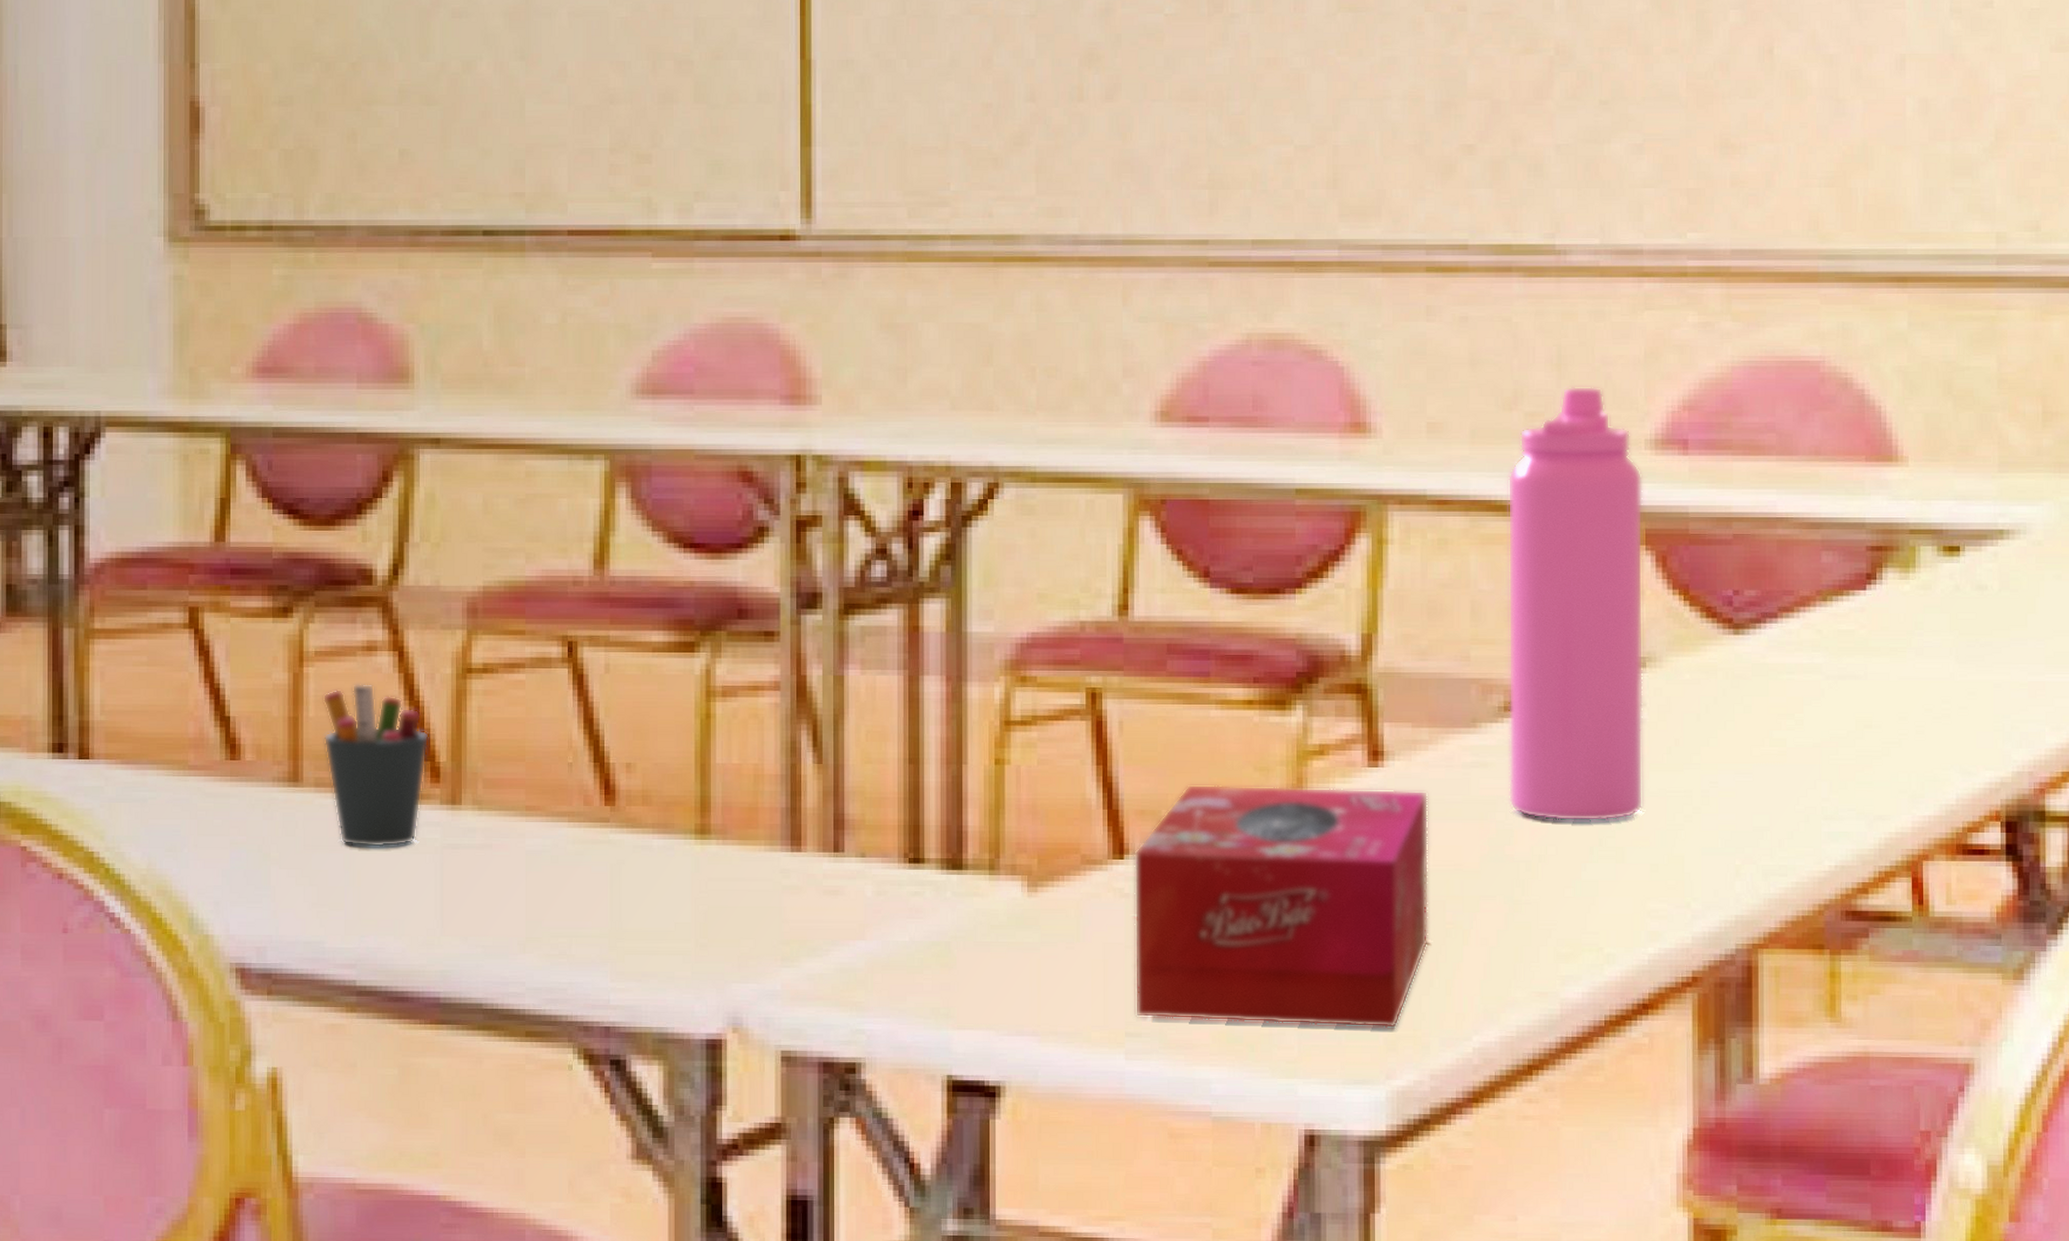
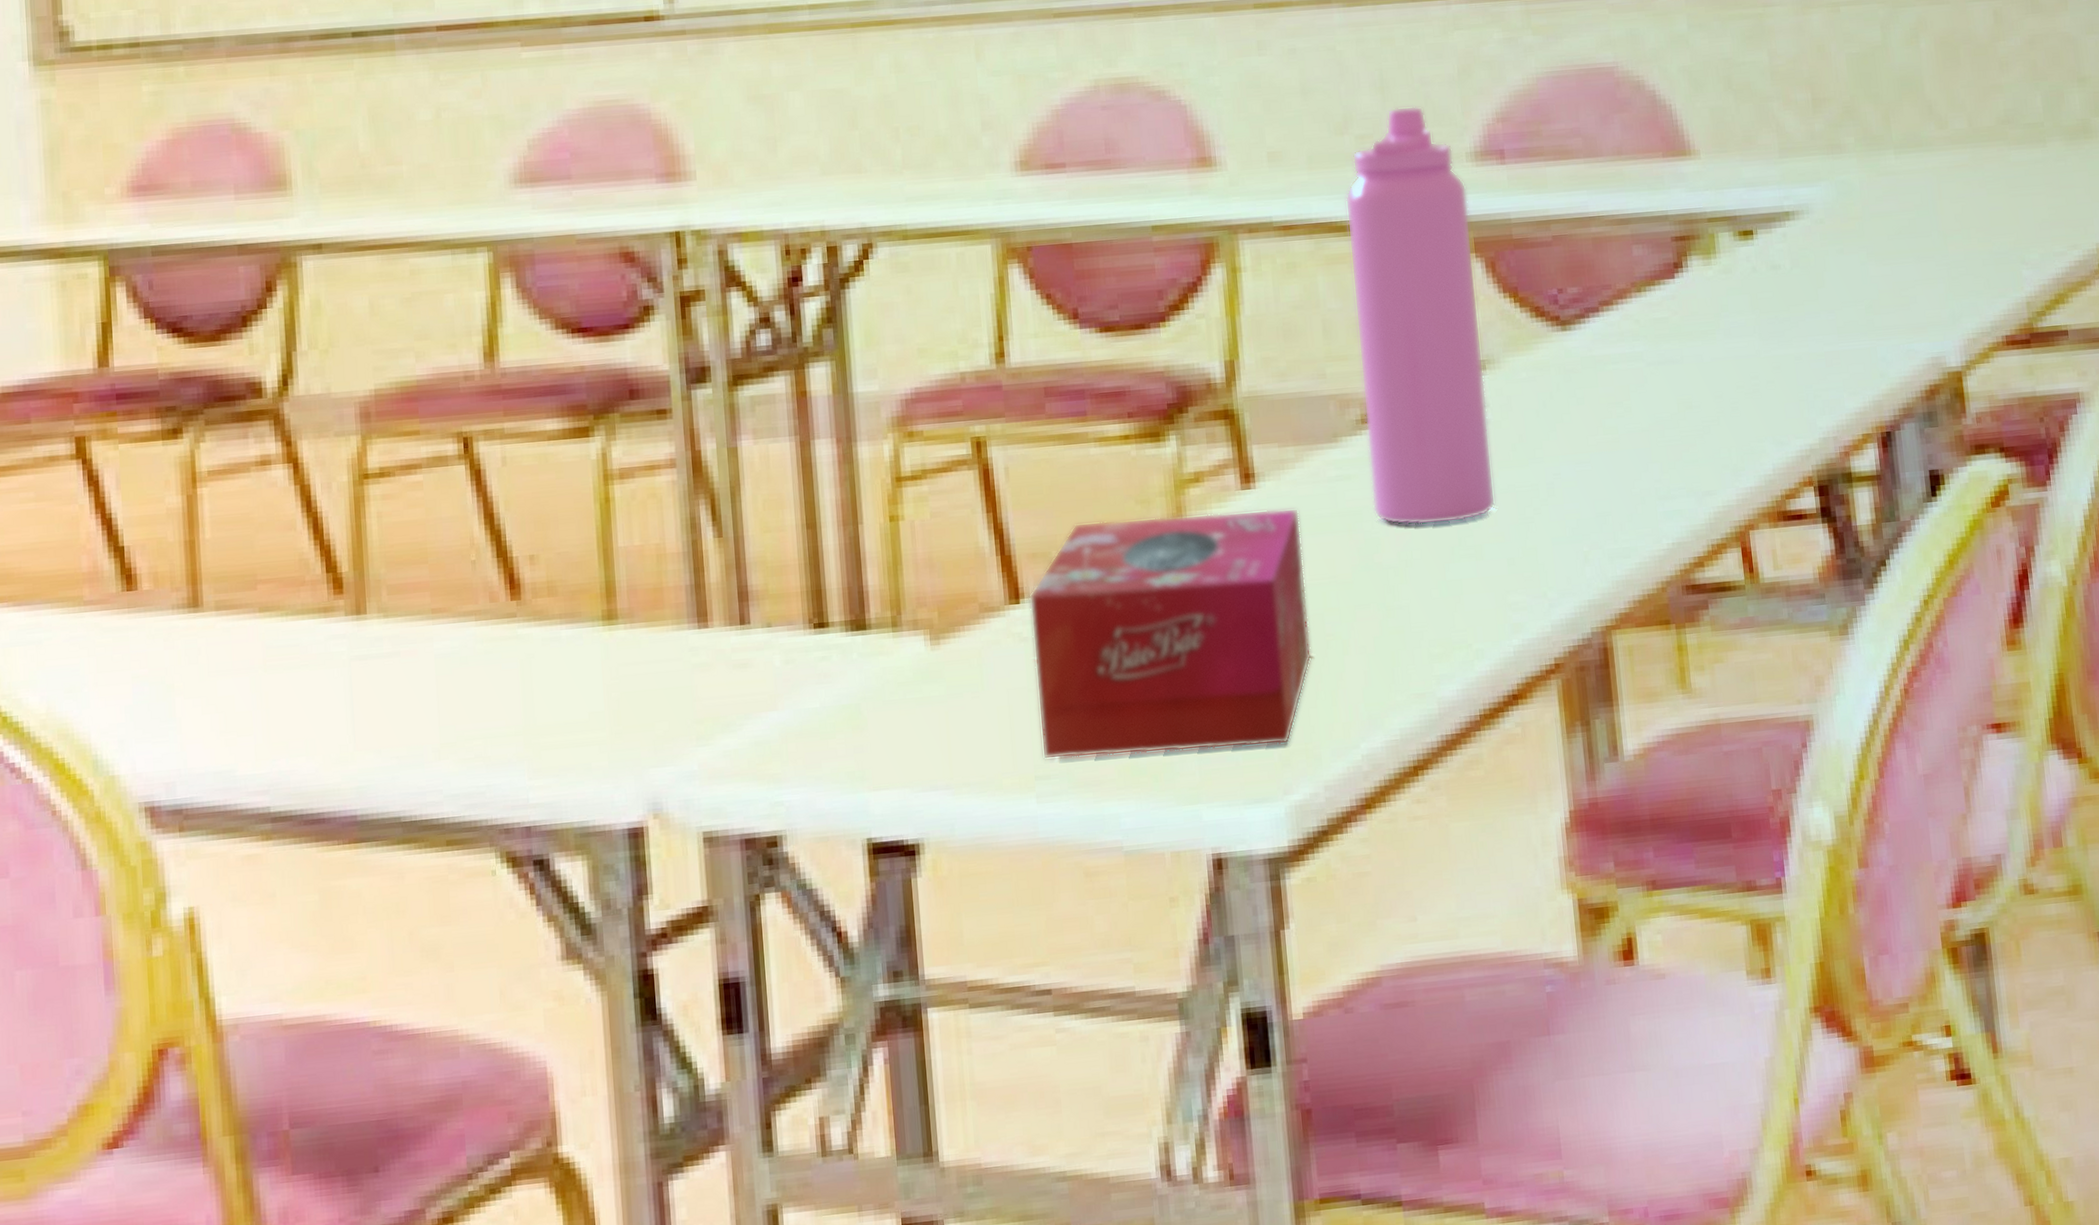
pen holder: present [322,683,429,848] -> none [218,499,330,668]

